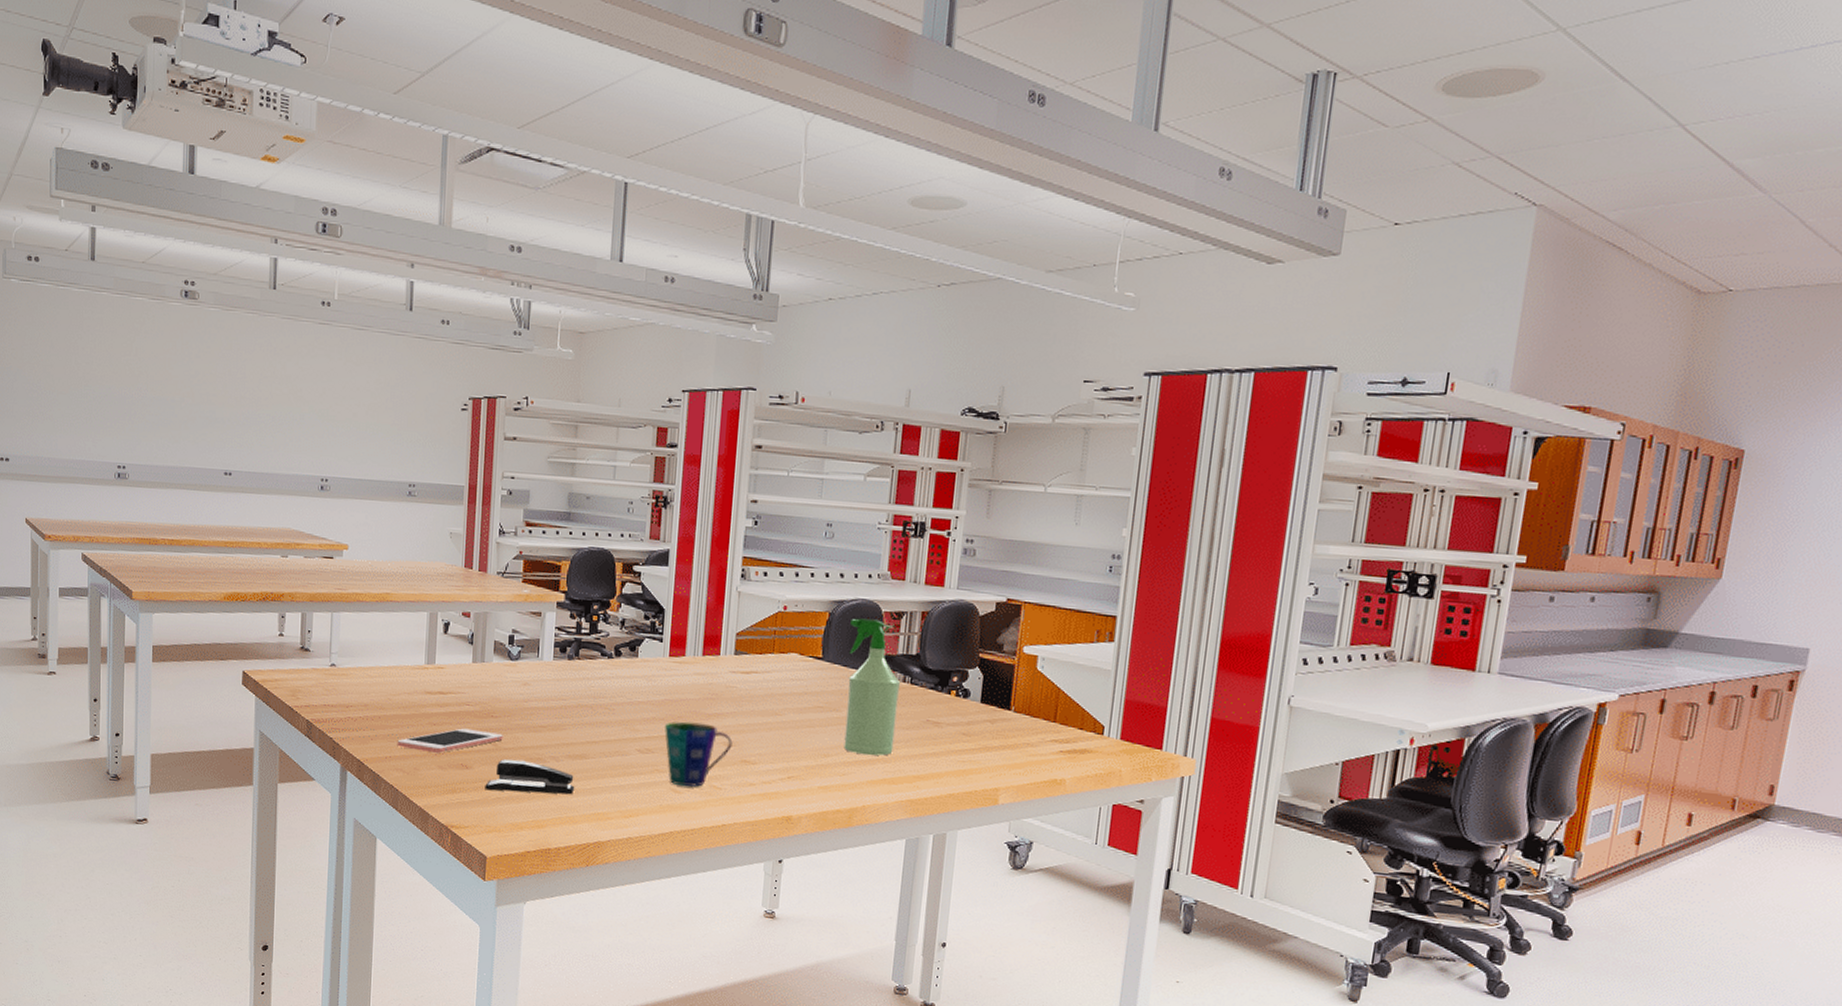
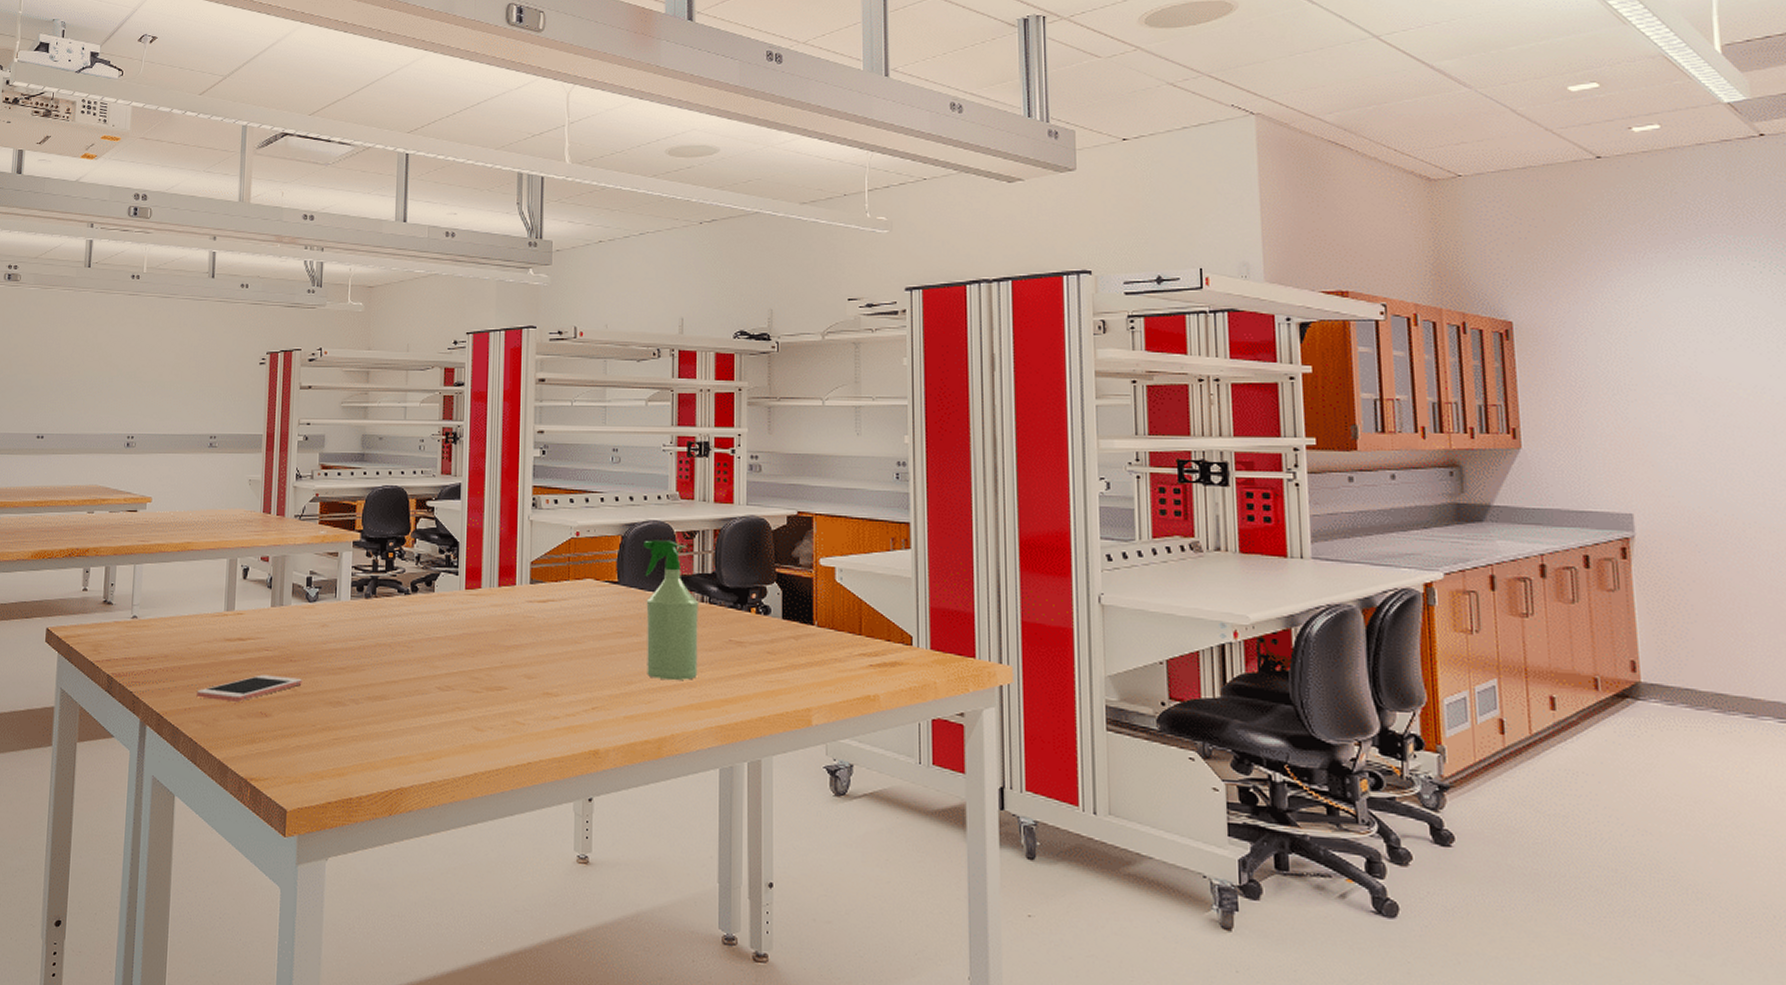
stapler: present [485,759,575,795] -> none [284,704,375,739]
cup: present [665,721,733,787] -> none [464,655,533,724]

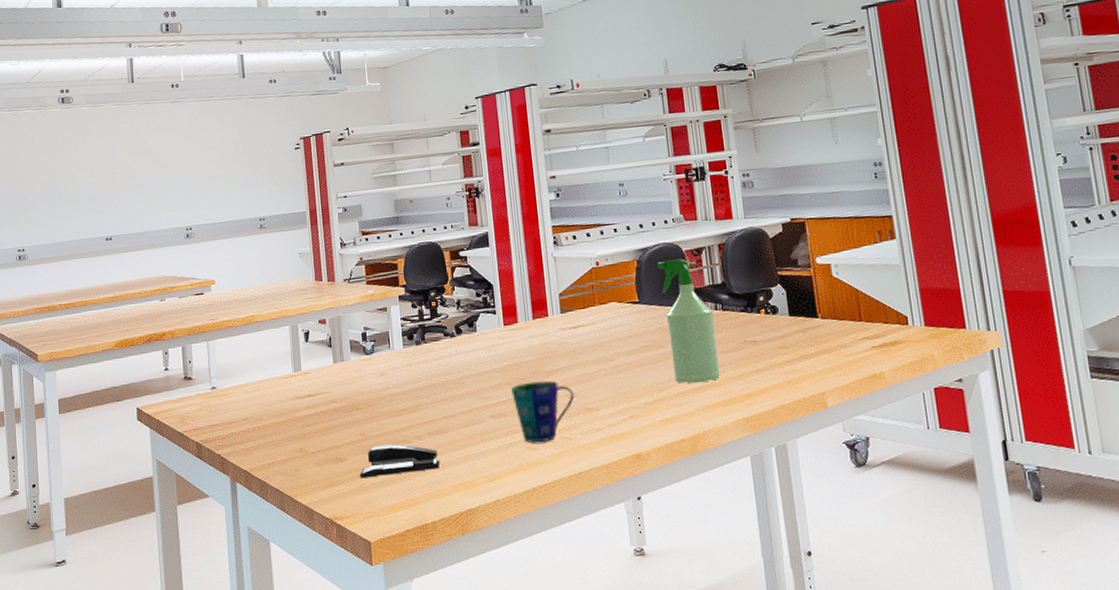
cell phone: present [196,674,302,702] -> none [277,423,370,453]
stapler: none [284,704,375,739] -> present [360,444,441,479]
cup: none [464,655,533,724] -> present [511,380,575,443]

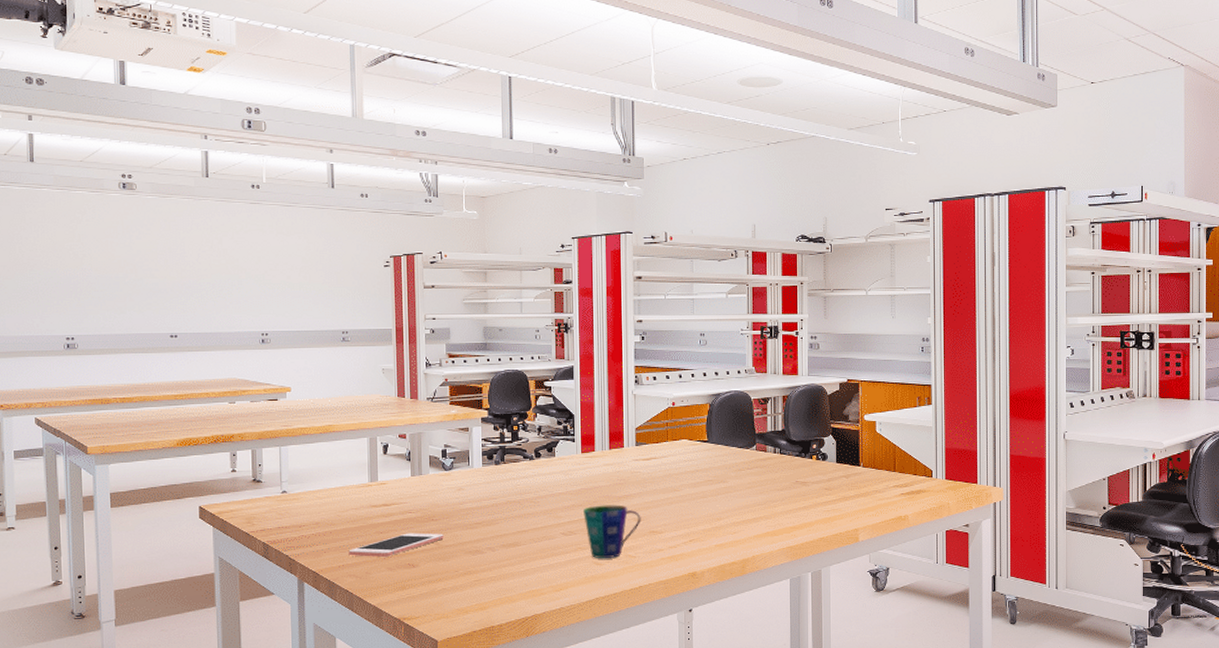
cell phone: none [277,423,370,453] -> present [348,533,444,557]
stapler: present [360,444,441,479] -> none [431,554,511,584]
spray bottle: present [657,259,720,384] -> none [727,406,773,515]

